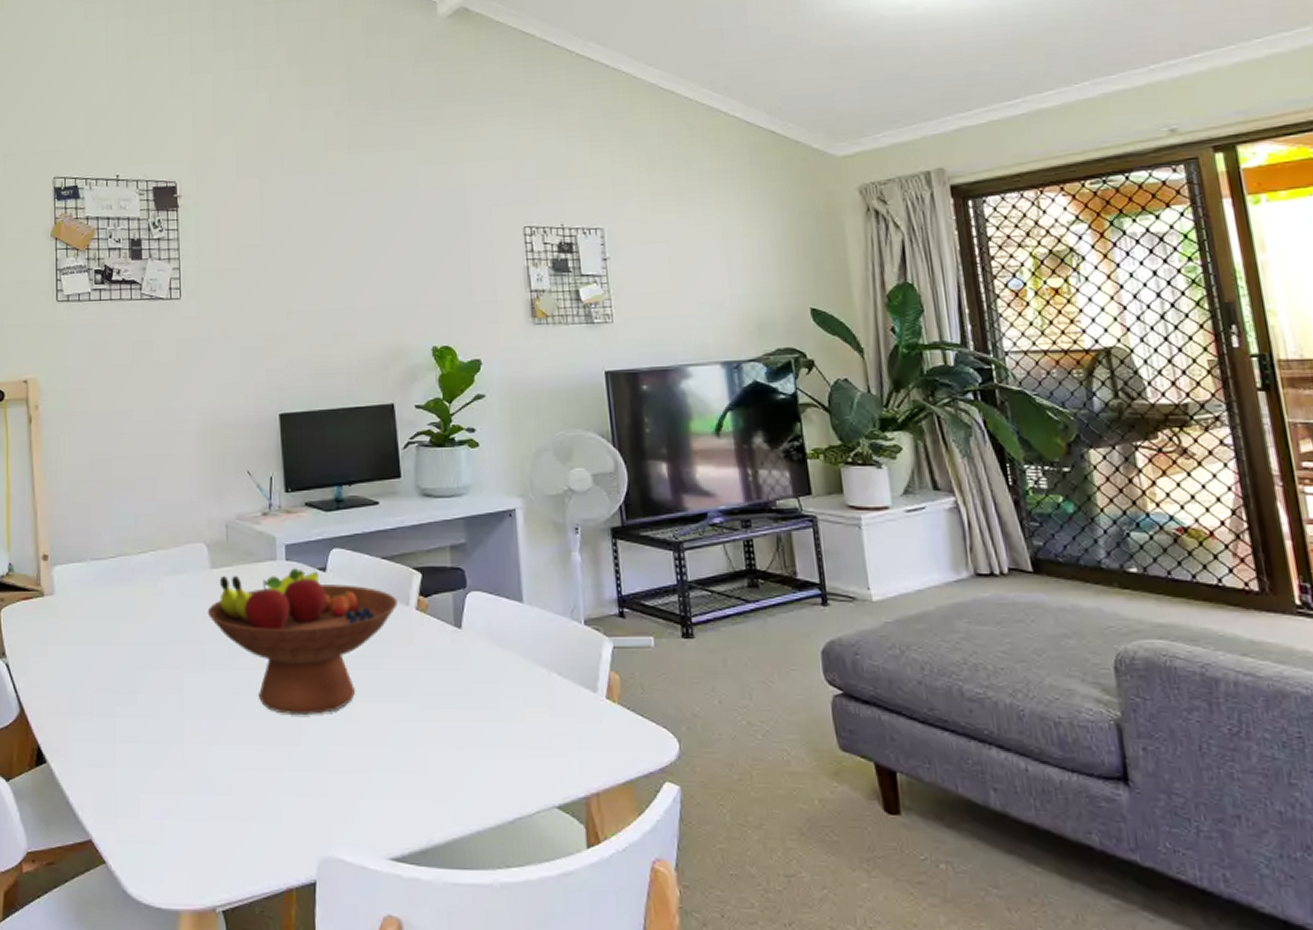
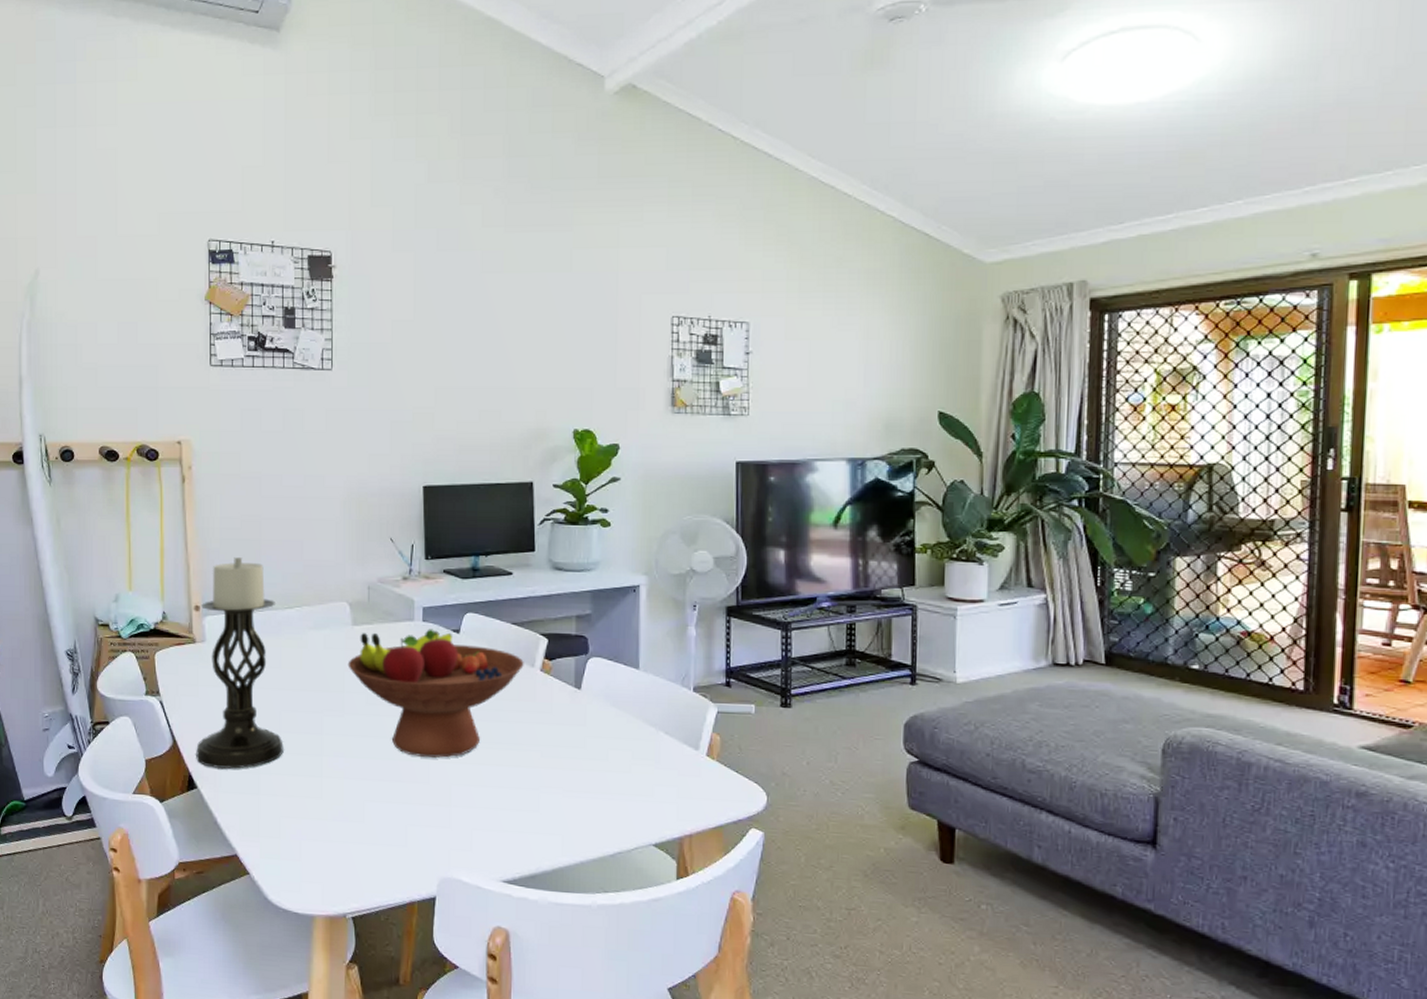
candle holder: none [45,500,141,739] -> present [196,557,284,769]

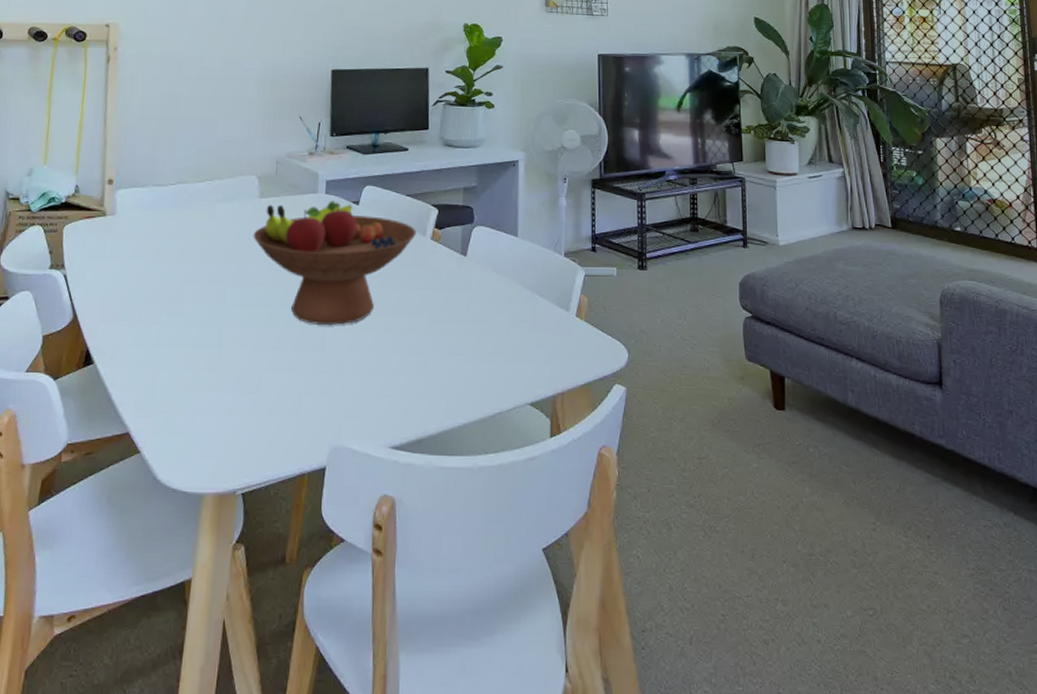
candle holder: present [196,557,284,769] -> none [95,133,189,343]

